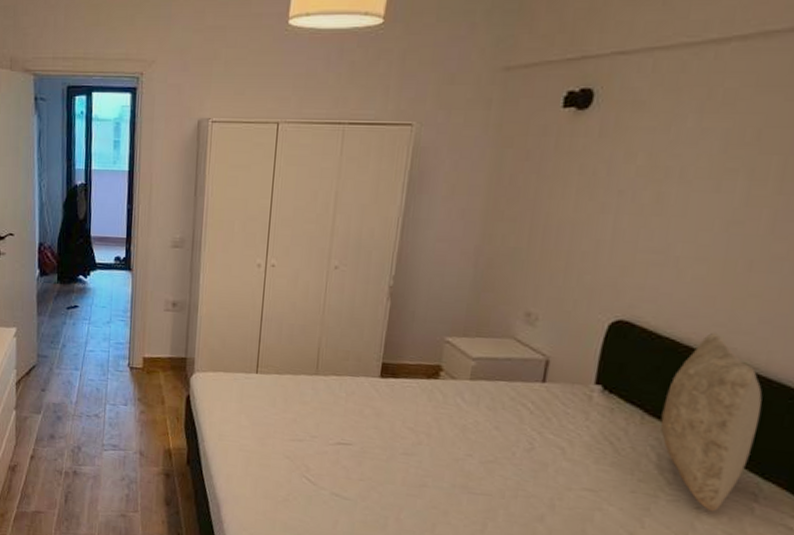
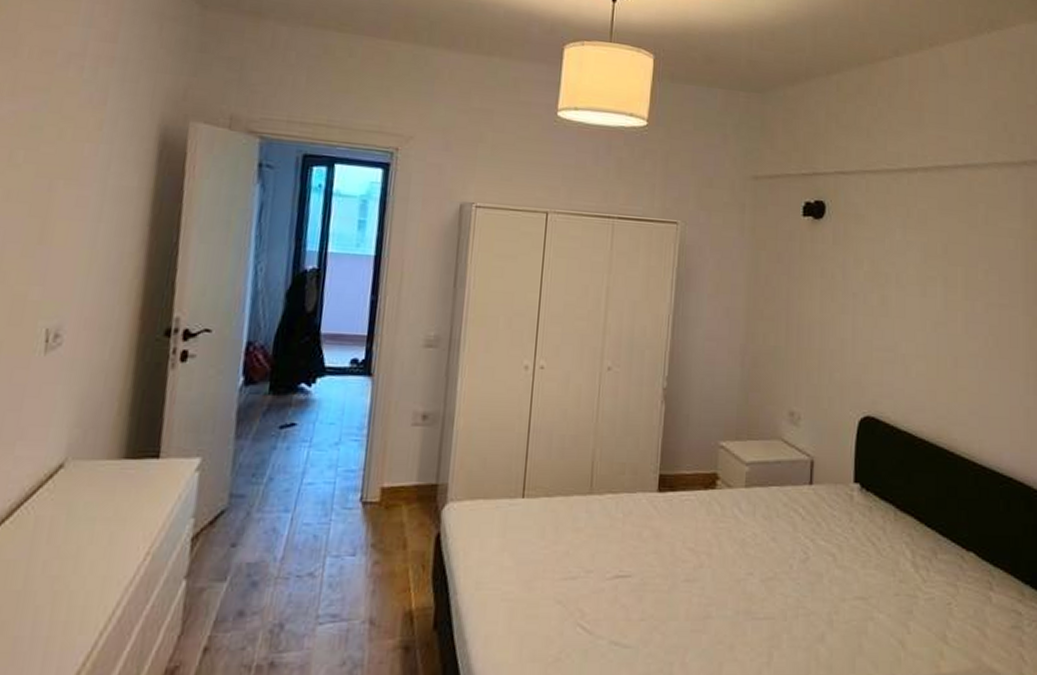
pillow: present [660,332,763,512] -> none [910,424,983,606]

